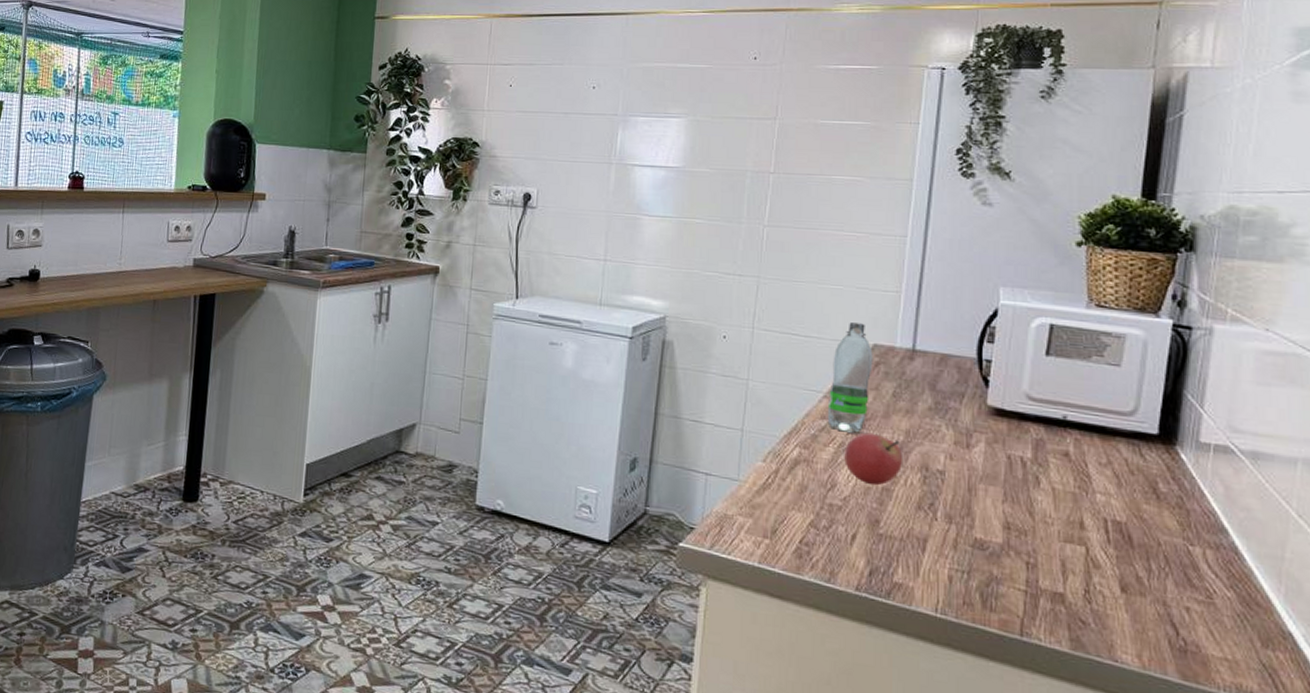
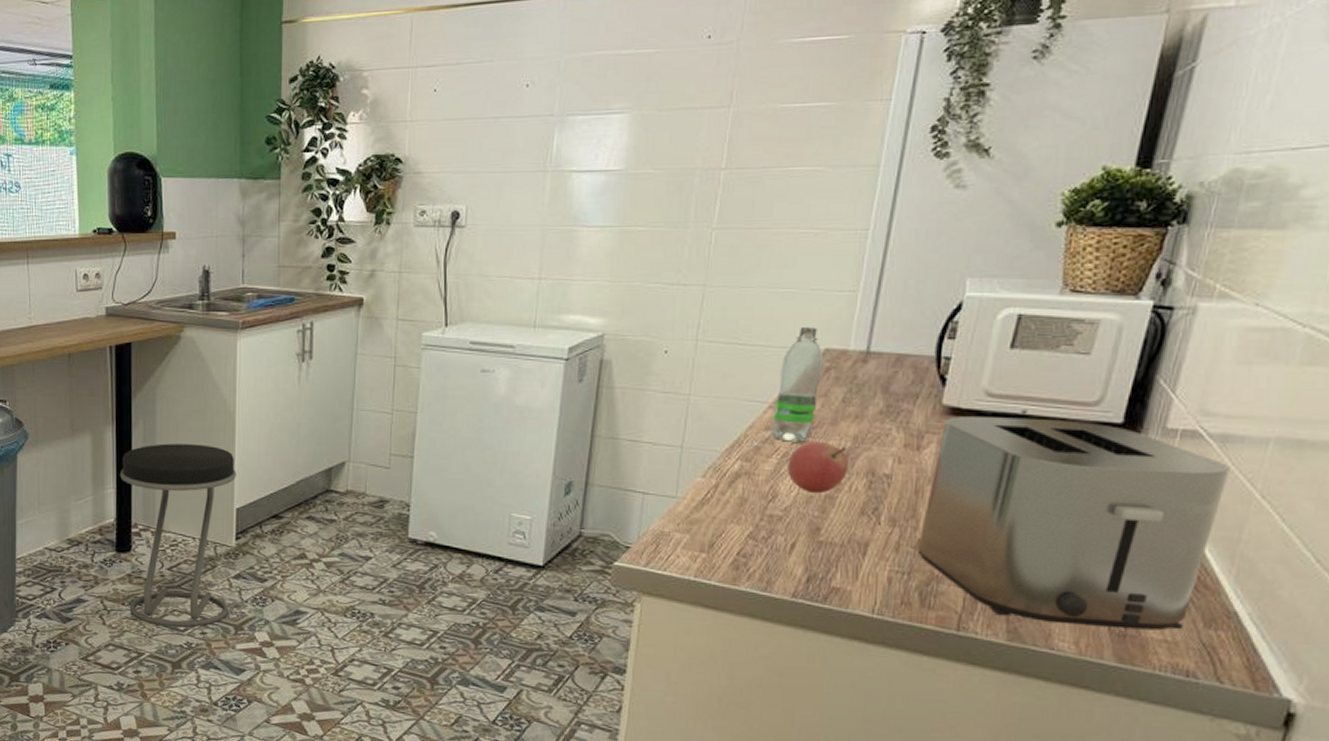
stool: none [191,394,309,586] -> present [120,443,236,628]
toaster: none [975,417,1265,648] -> present [917,417,1230,631]

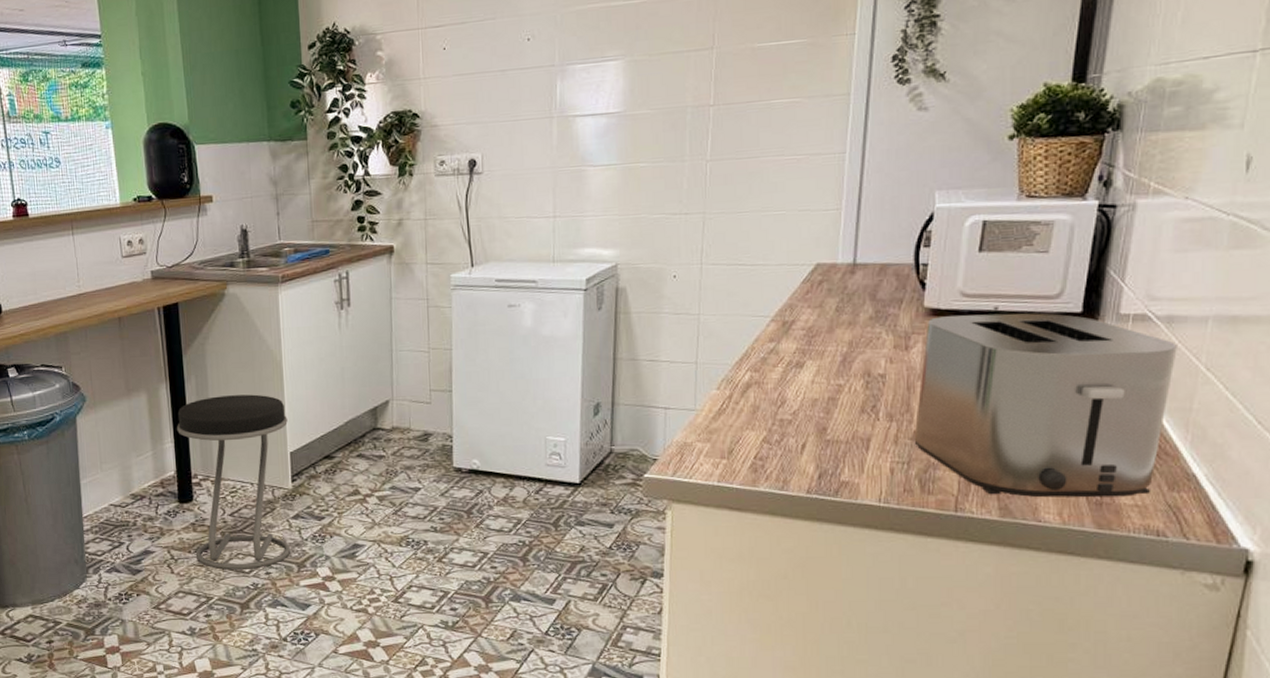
bottle: present [771,327,824,442] -> none [775,245,817,351]
fruit: present [787,441,848,494] -> none [792,348,846,397]

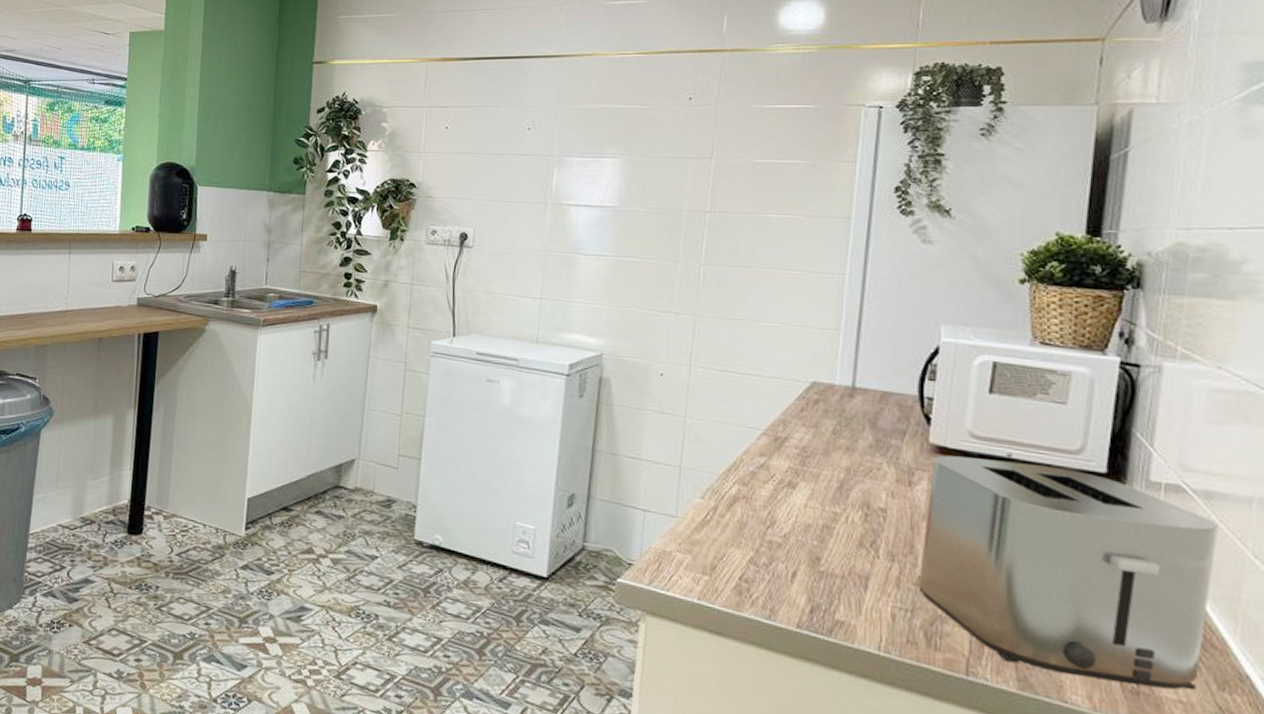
stool: present [177,394,290,570] -> none [135,429,250,617]

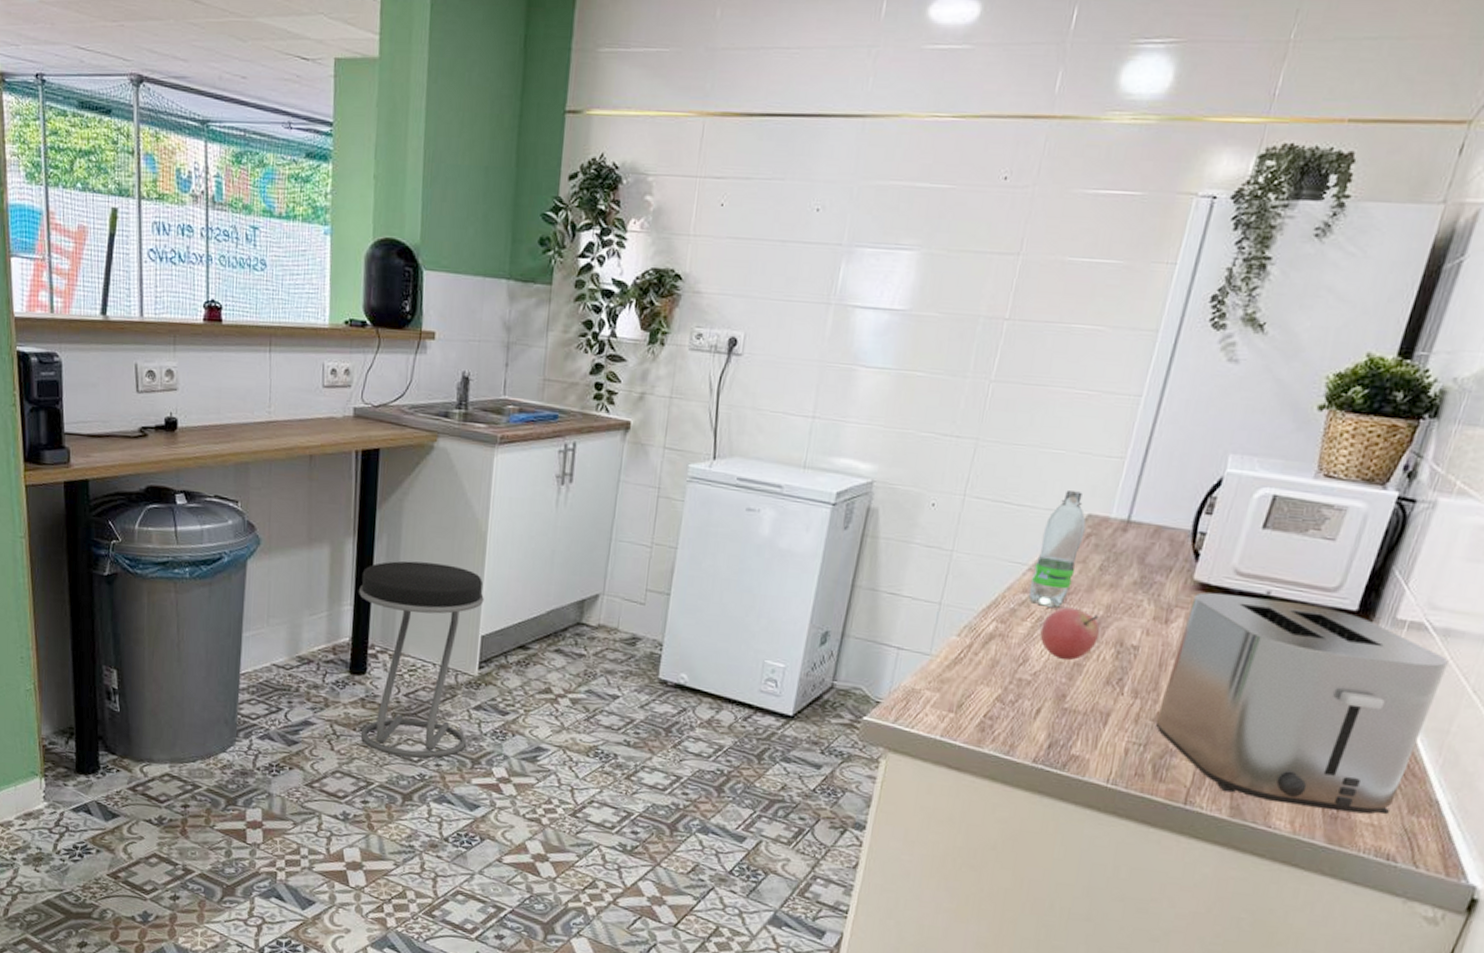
stool: none [135,429,250,617] -> present [359,560,484,758]
bottle: none [766,360,812,471] -> present [1028,491,1086,608]
fruit: none [784,470,843,523] -> present [1039,607,1100,661]

